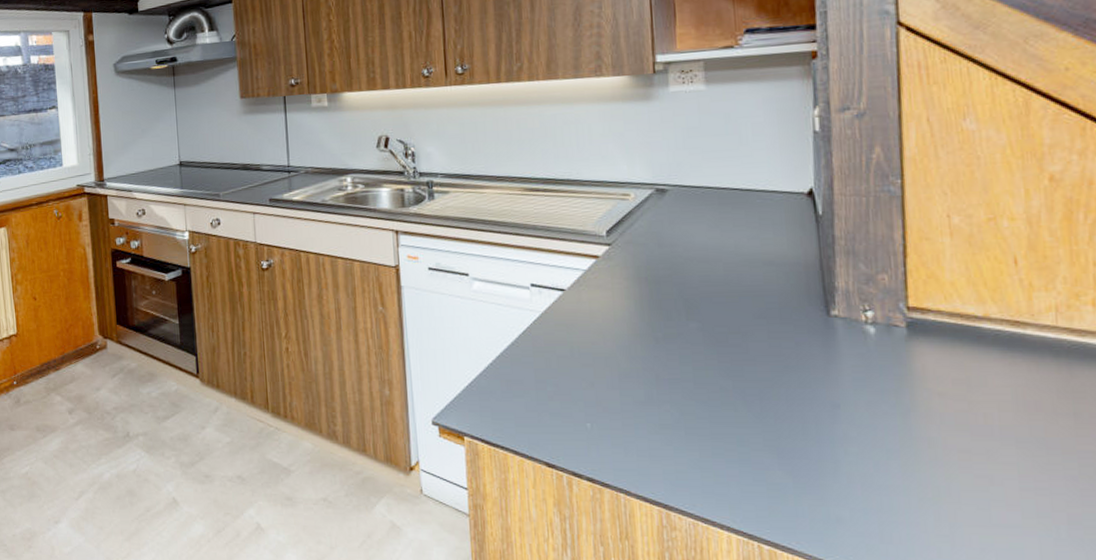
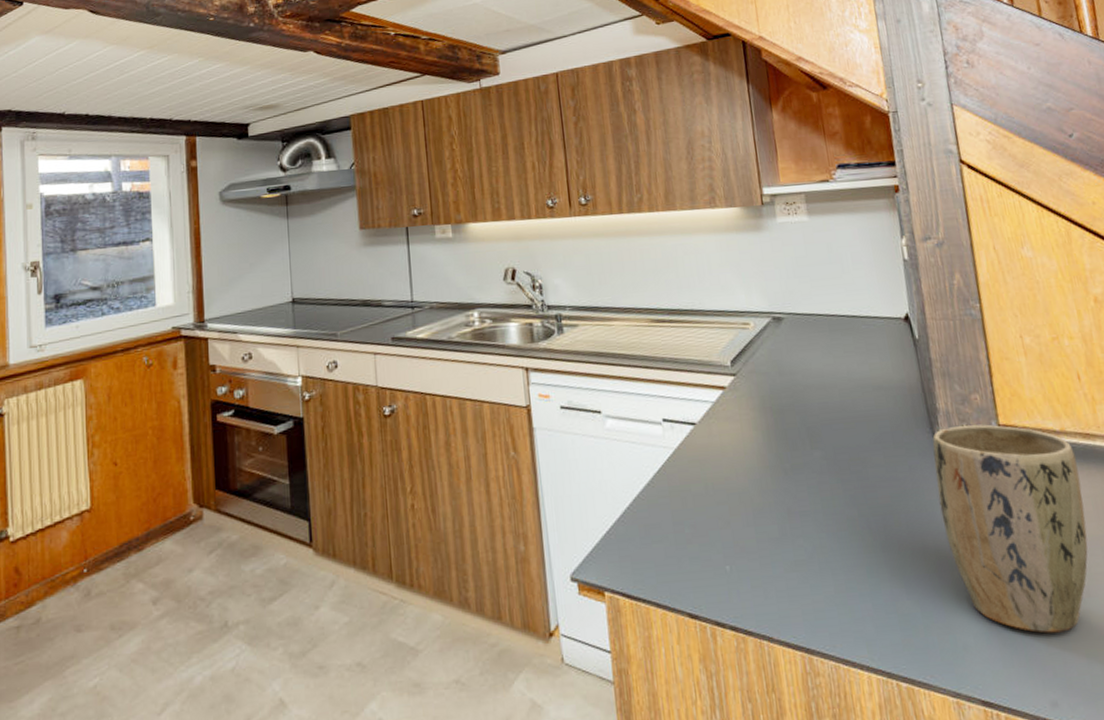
plant pot: none [825,306,1001,516] -> present [932,424,1088,633]

